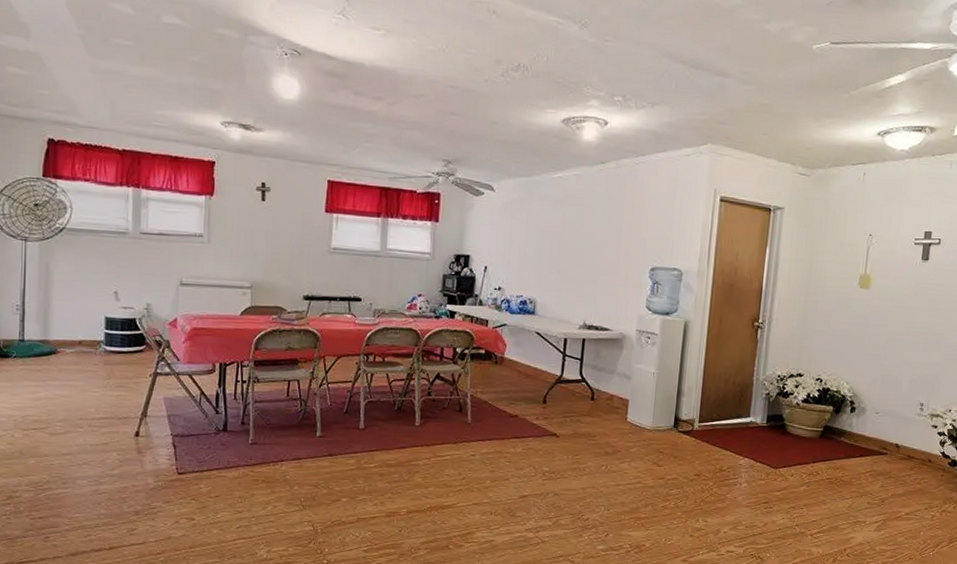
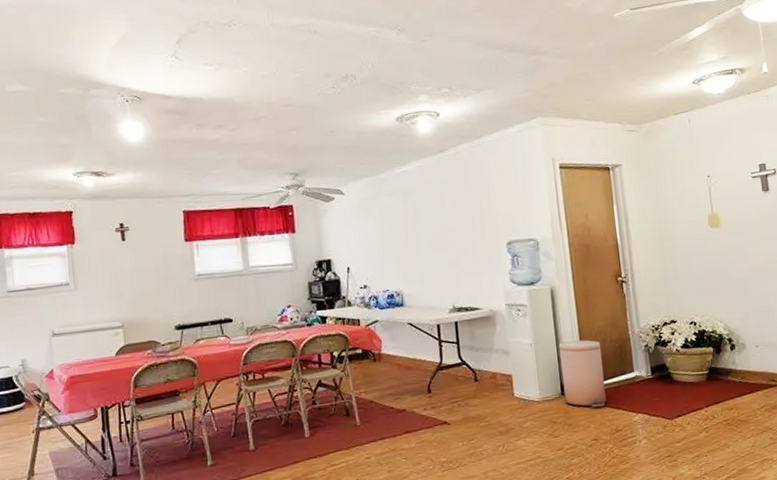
pedal bin: none [675,376,723,444] -> present [558,339,606,408]

